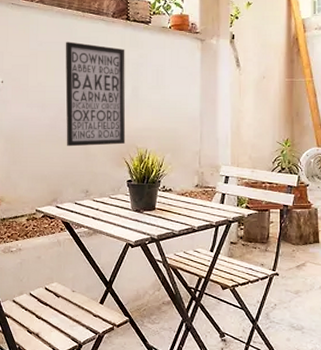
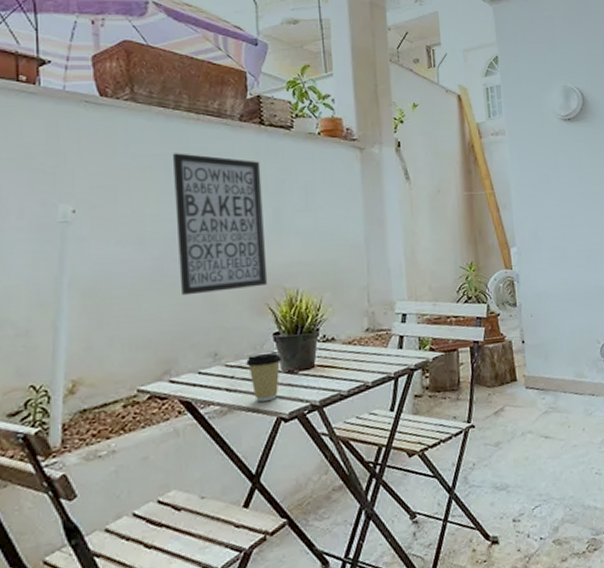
coffee cup: none [107,194,133,230] -> present [246,352,283,402]

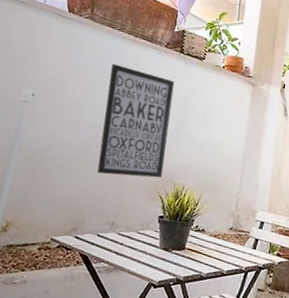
coffee cup: present [246,352,283,402] -> none [134,230,162,268]

